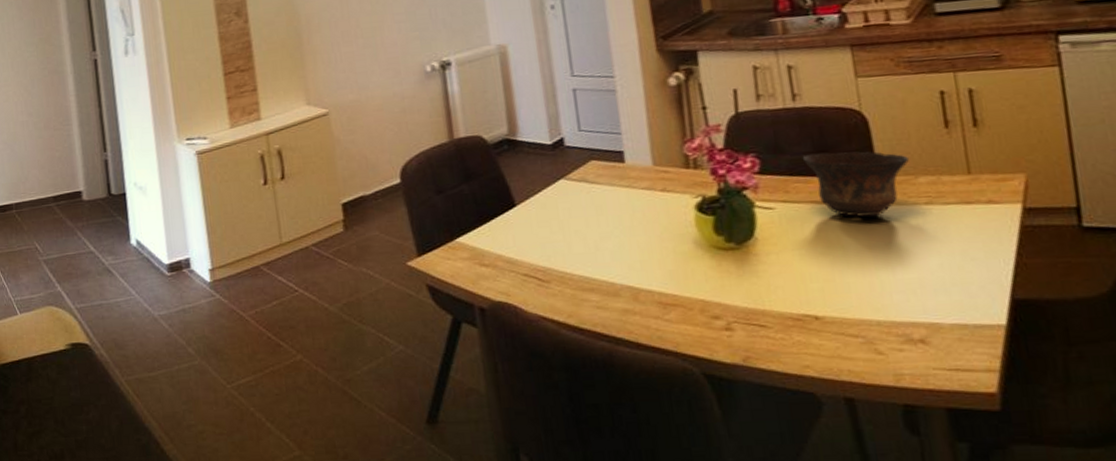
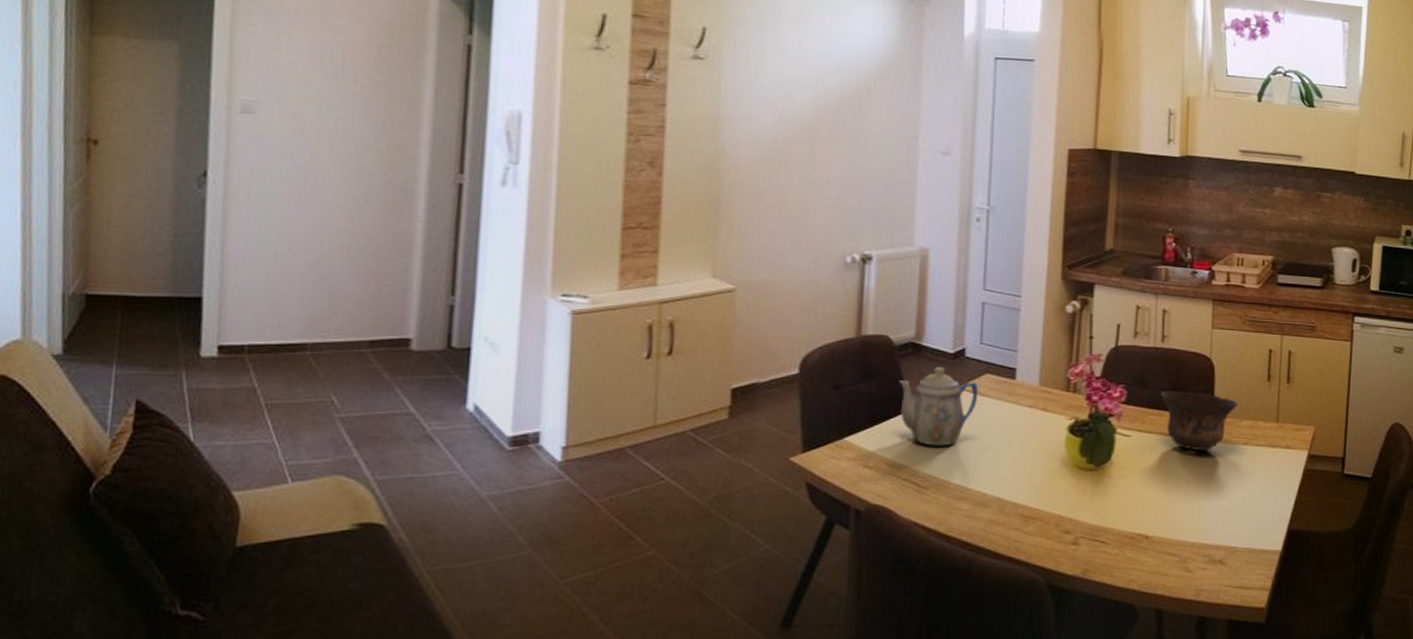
teapot: none [500,159,587,239] -> present [898,367,978,446]

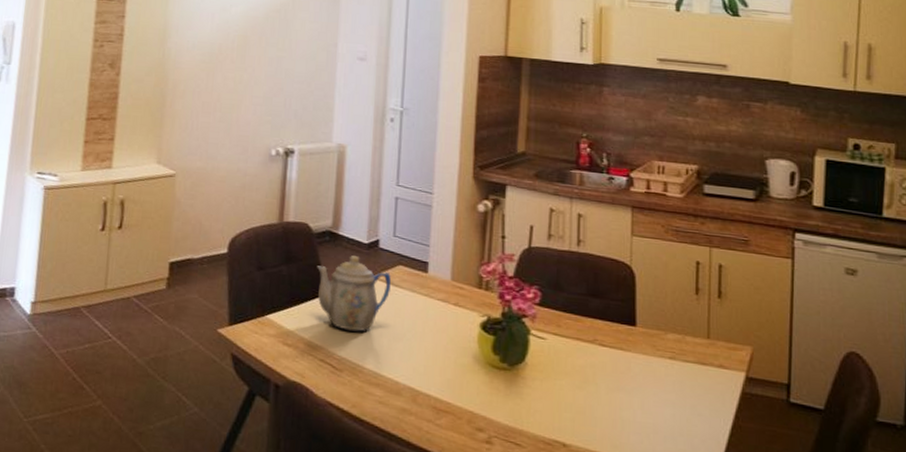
bowl: present [1160,391,1238,452] -> none [576,296,662,363]

